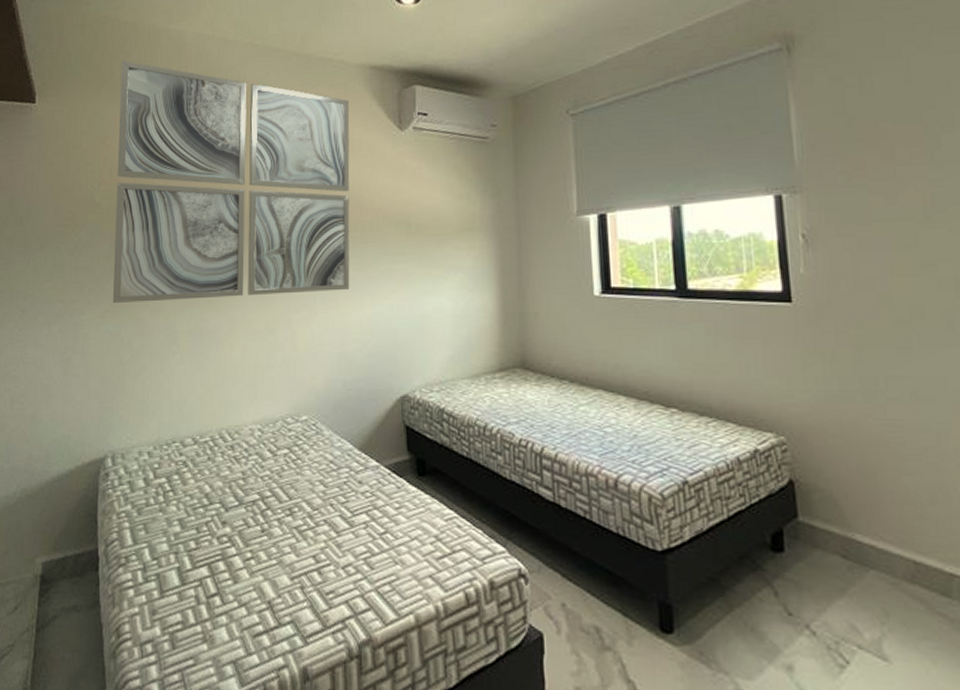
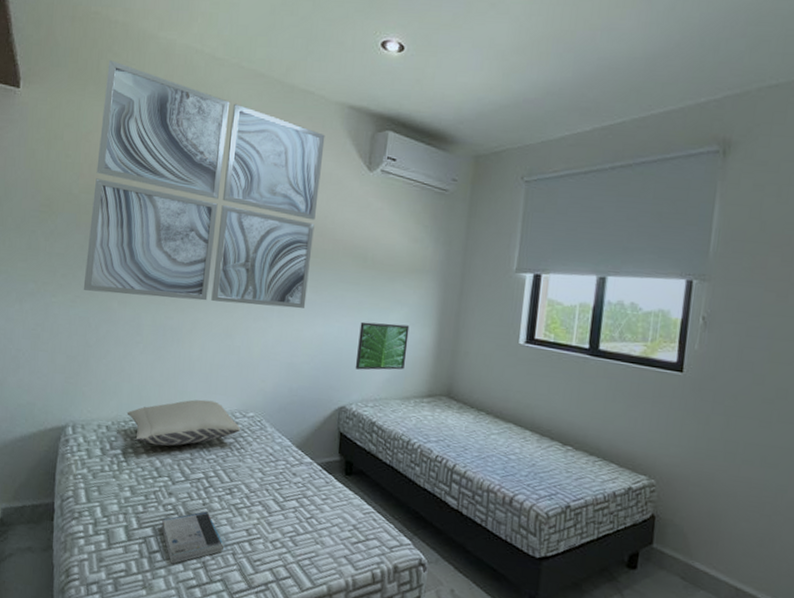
pillow: none [169,408,295,468] -> present [127,399,241,446]
book: none [217,539,291,608] -> present [160,511,225,564]
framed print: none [412,292,469,350] -> present [355,321,410,370]

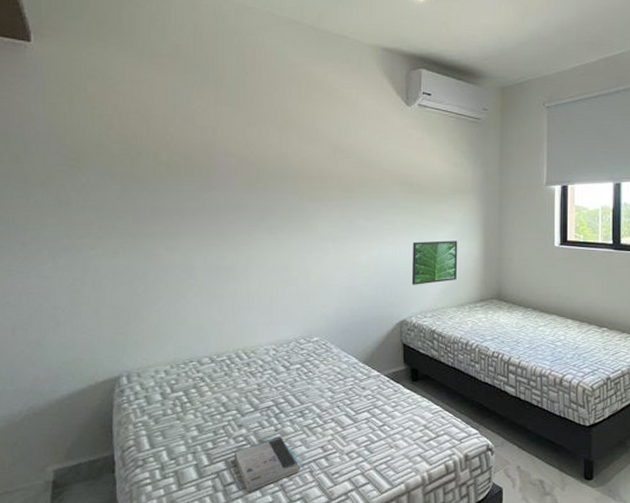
wall art: present [83,60,325,309] -> none [125,11,363,240]
pillow: present [127,399,241,446] -> none [186,331,307,382]

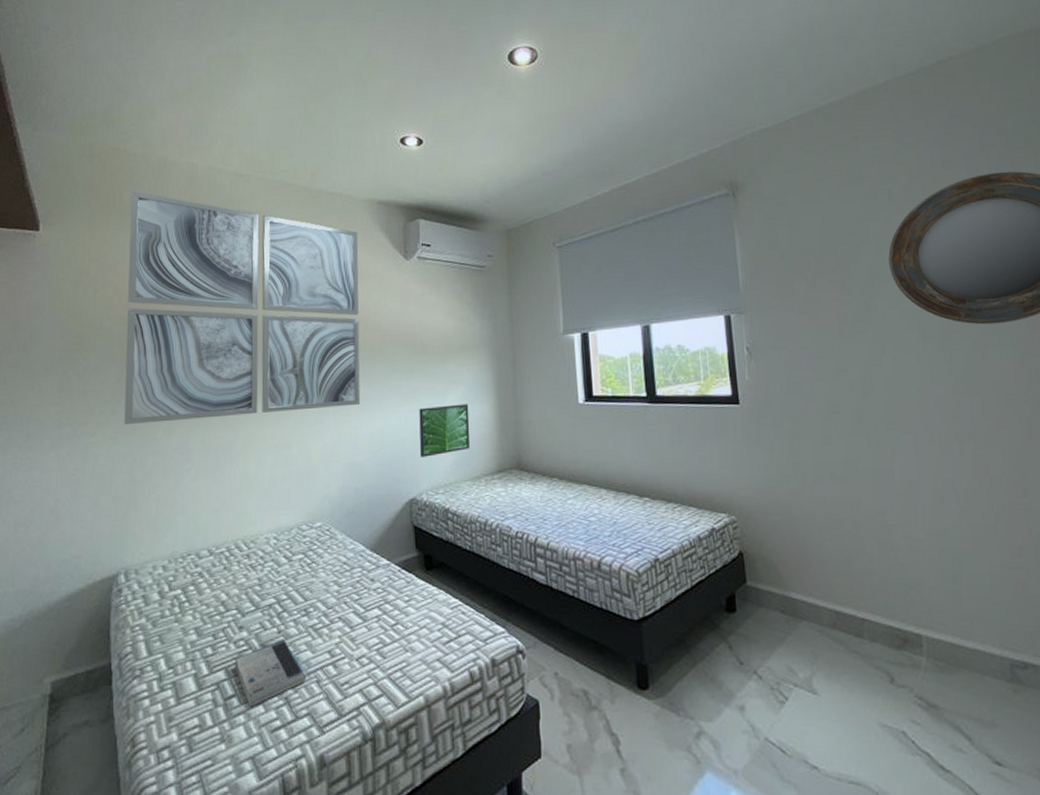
wall art: none [125,11,363,240] -> present [124,191,361,424]

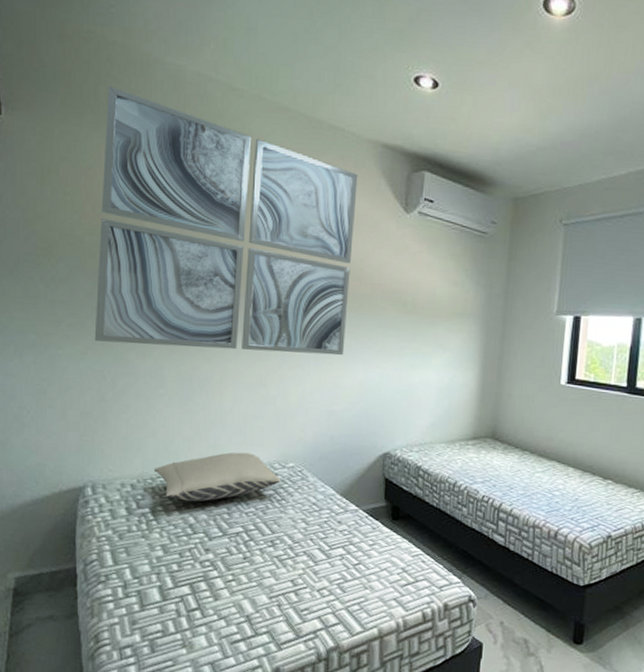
pillow: none [184,517,310,577] -> present [153,452,281,502]
book: present [234,640,307,707] -> none [198,565,269,620]
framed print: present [419,404,470,457] -> none [398,367,453,416]

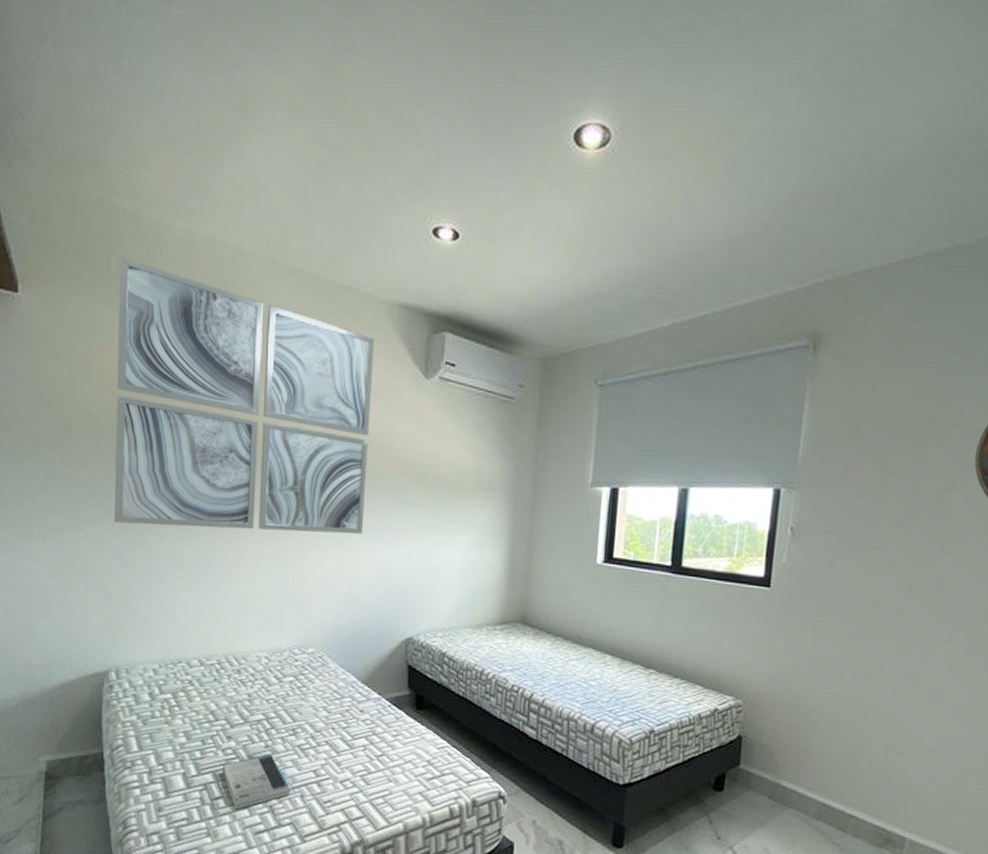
pillow: present [153,452,281,502] -> none [174,636,301,688]
book: none [198,565,269,620] -> present [221,754,292,810]

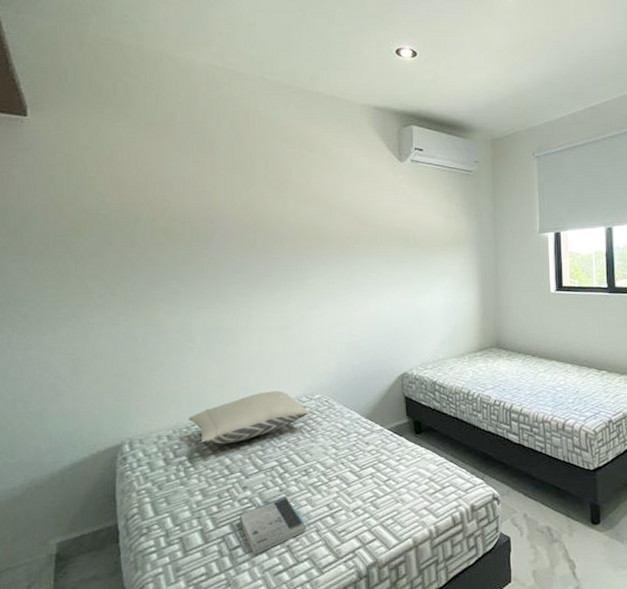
wall art: present [113,257,375,535] -> none [124,82,357,306]
pillow: none [174,636,301,688] -> present [188,390,309,445]

